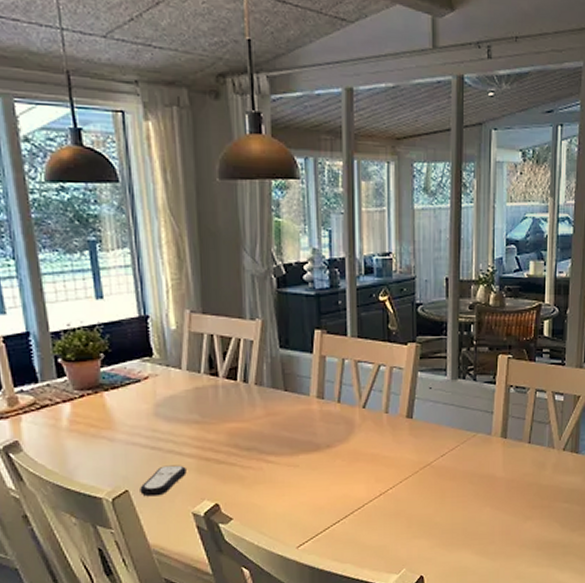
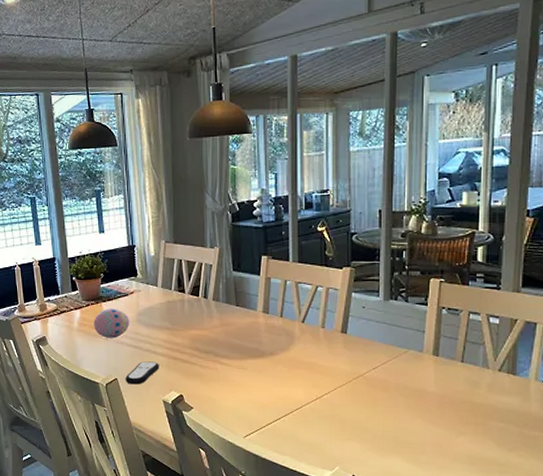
decorative egg: none [91,399,144,439] -> present [94,308,130,338]

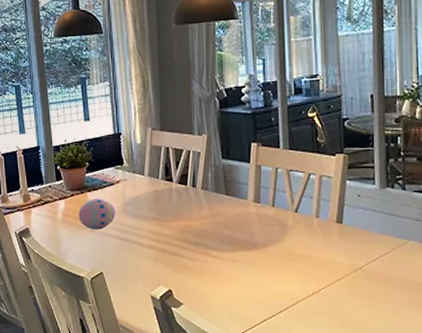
remote control: present [125,361,159,385] -> none [111,254,147,279]

